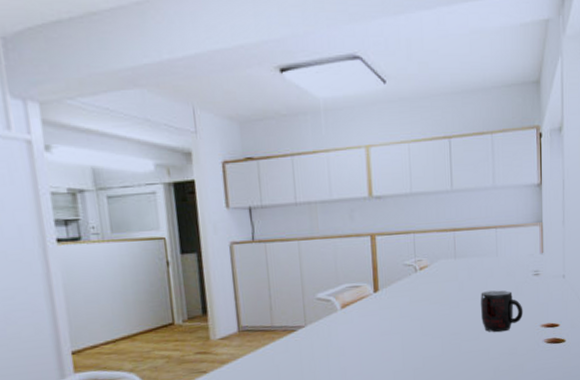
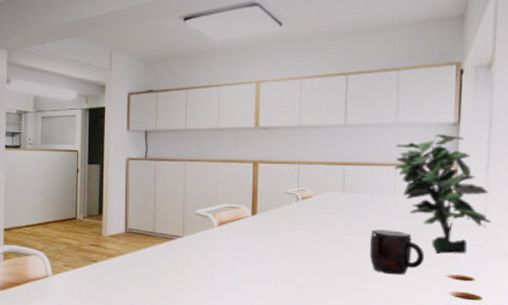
potted plant: none [495,194,568,308] -> present [395,134,491,255]

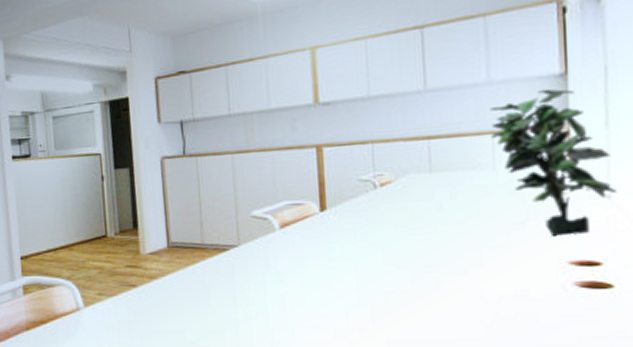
mug: present [370,229,425,275] -> none [469,213,539,268]

